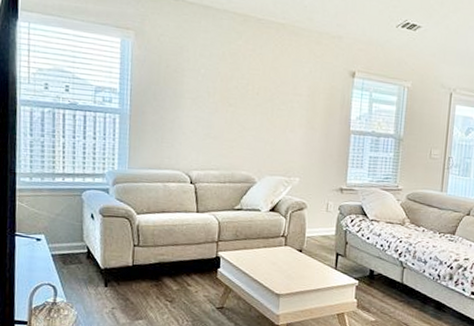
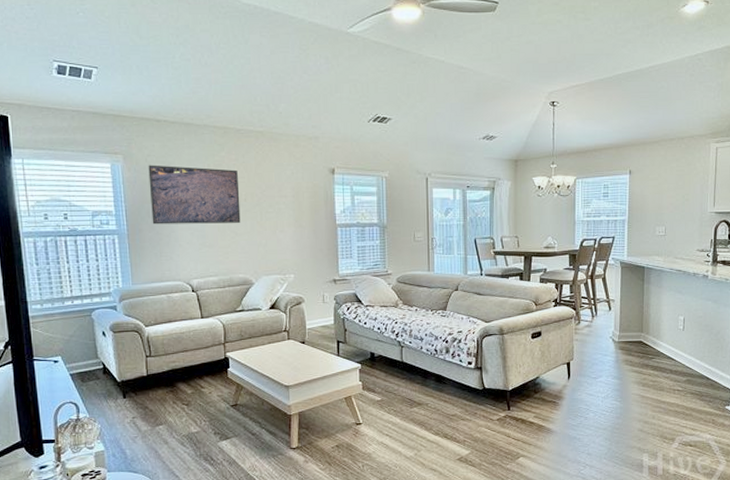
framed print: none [157,44,253,117] -> present [148,165,241,225]

